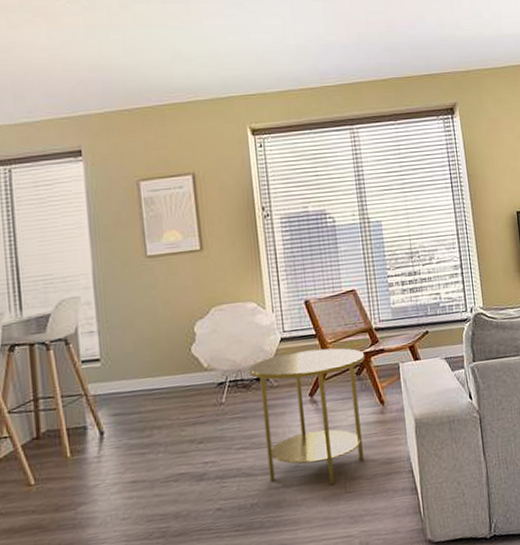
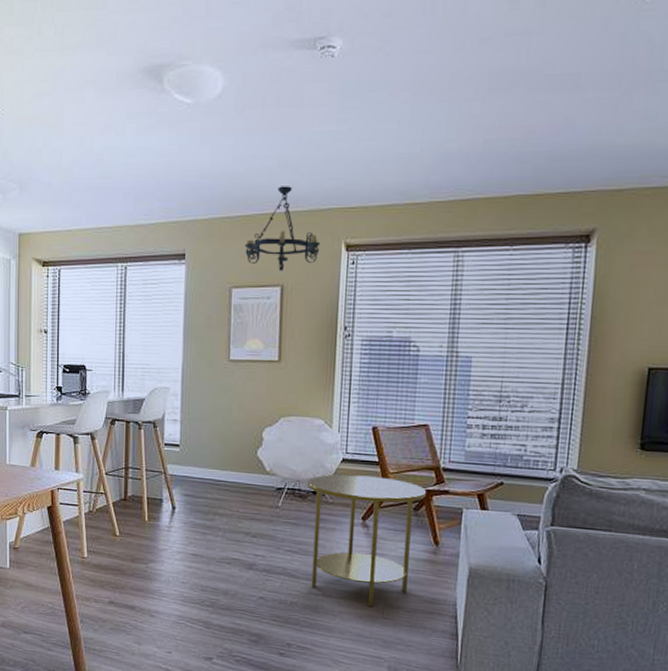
chandelier: none [147,77,226,159] -> present [244,186,321,271]

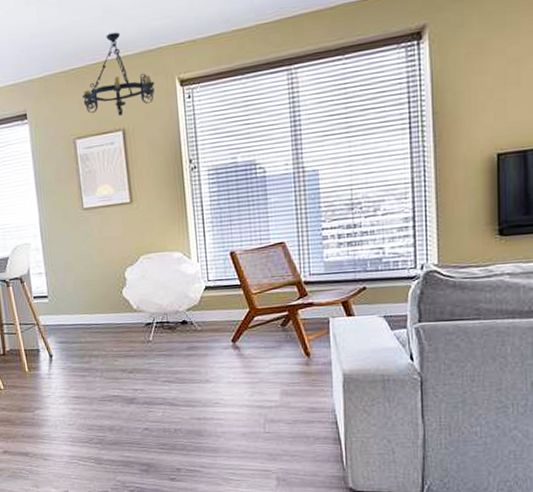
side table: present [307,474,427,607] -> none [174,298,292,424]

